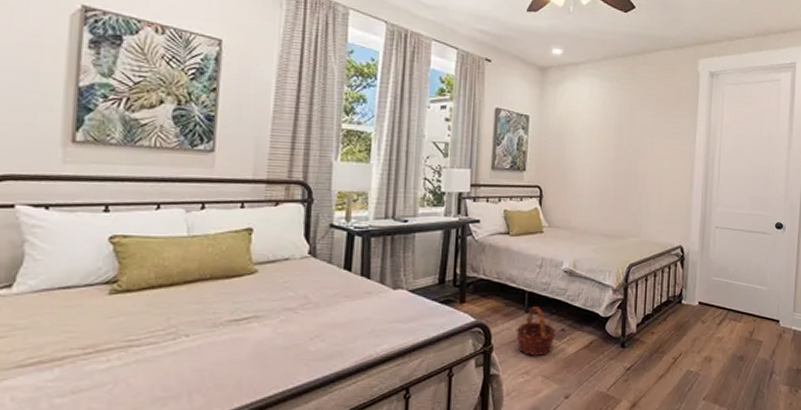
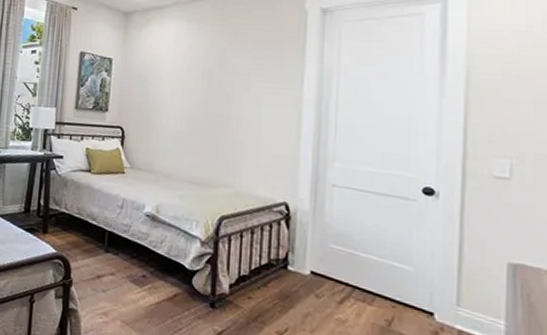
basket: present [515,307,556,356] -> none [95,247,137,300]

